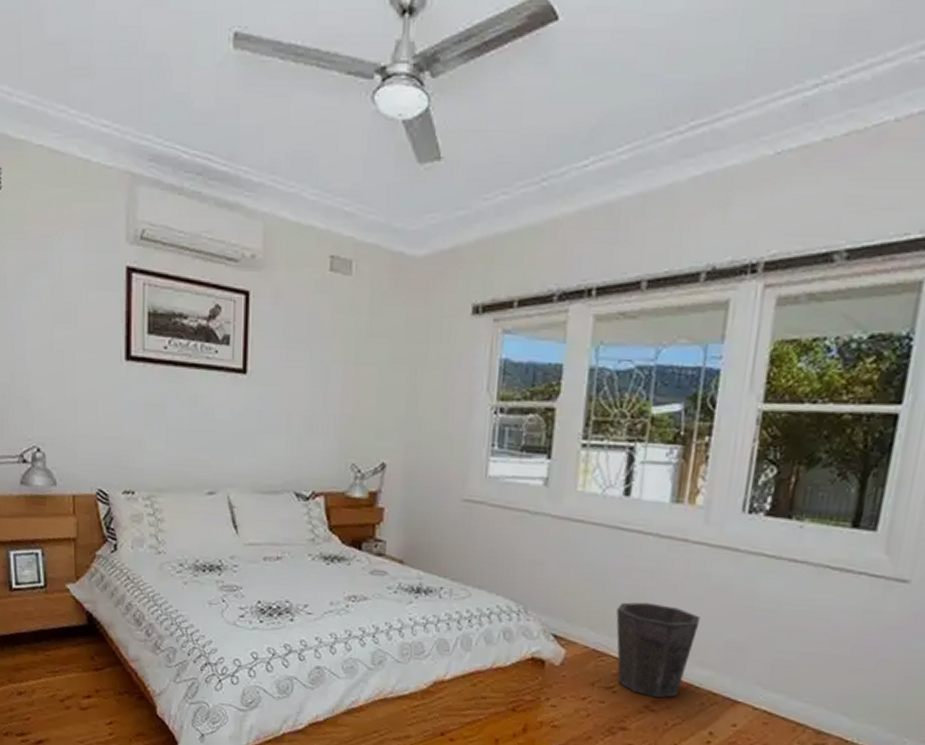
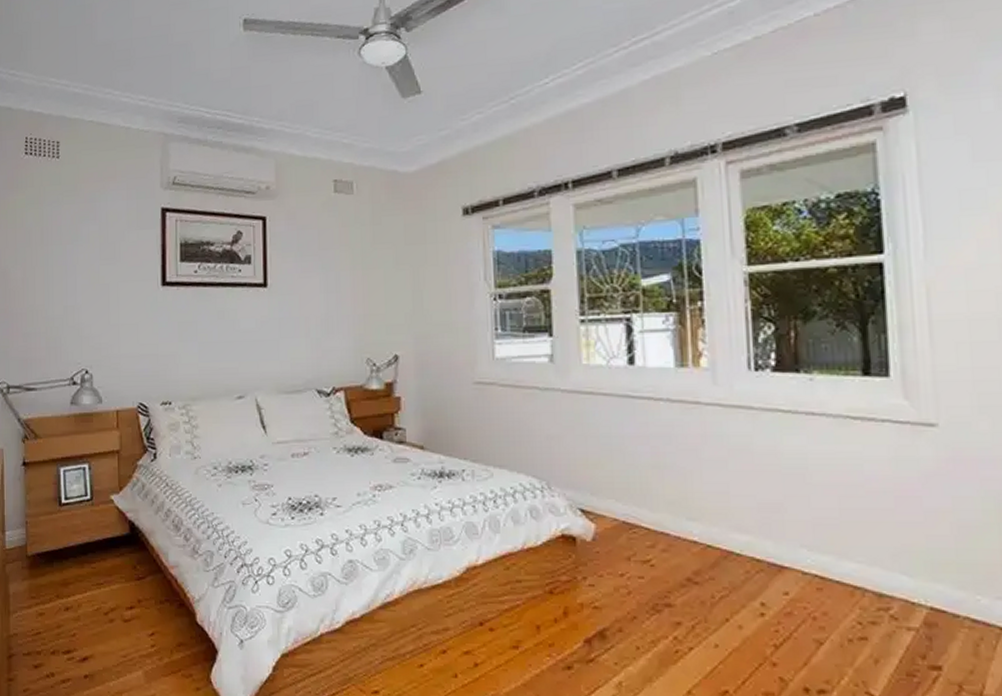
waste bin: present [616,602,701,698] -> none [640,468,728,569]

